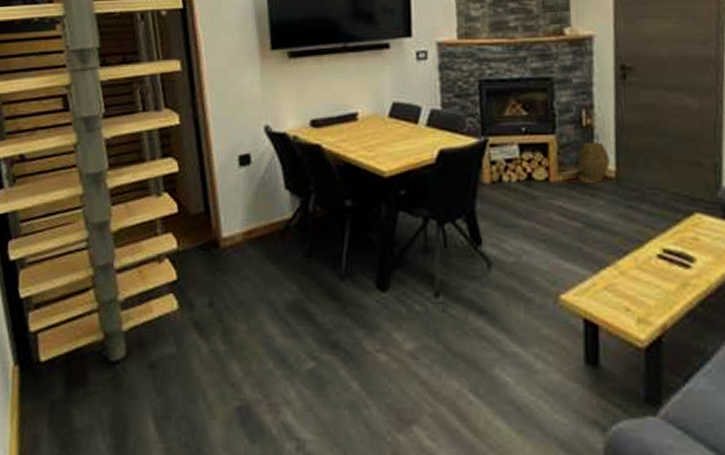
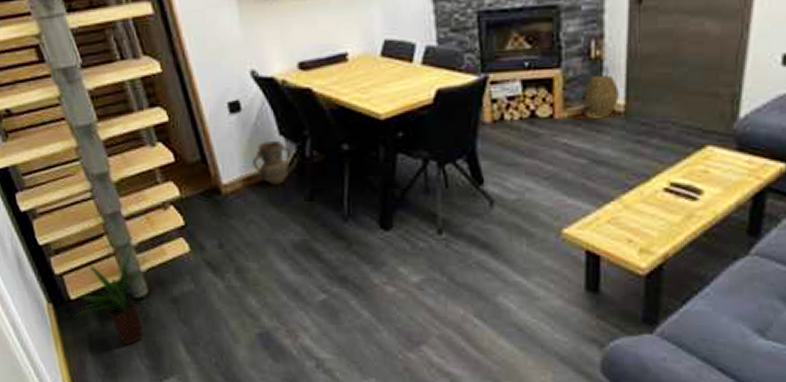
potted plant: none [38,311,132,419] -> present [73,254,153,346]
ceramic jug: none [255,195,295,241] -> present [253,141,292,186]

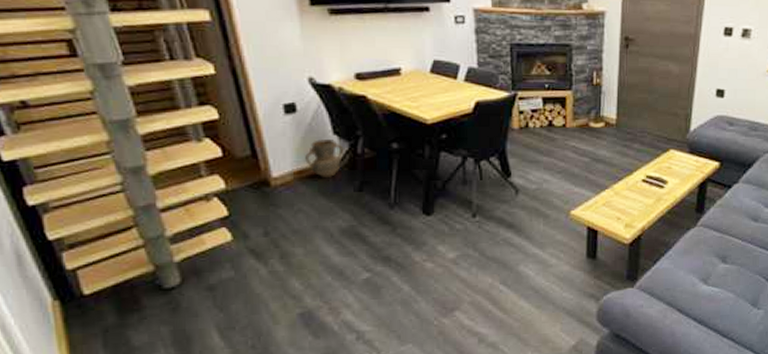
potted plant: present [73,254,153,346] -> none [85,245,187,338]
woven basket: present [585,74,619,118] -> none [589,96,612,128]

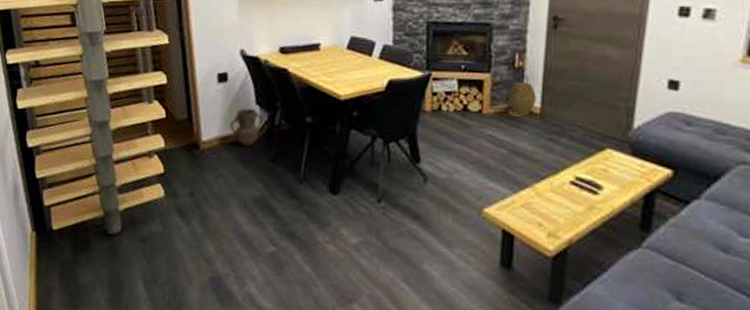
woven basket: none [589,96,612,128] -> present [508,81,536,117]

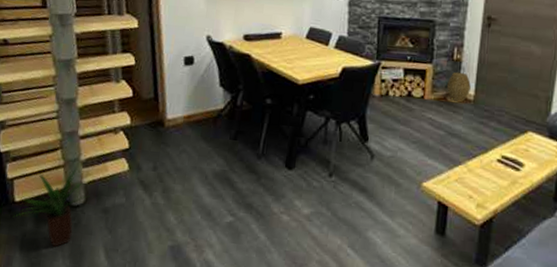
potted plant: none [51,194,127,278] -> present [12,167,90,247]
ceramic jug: present [230,108,264,147] -> none [194,89,227,125]

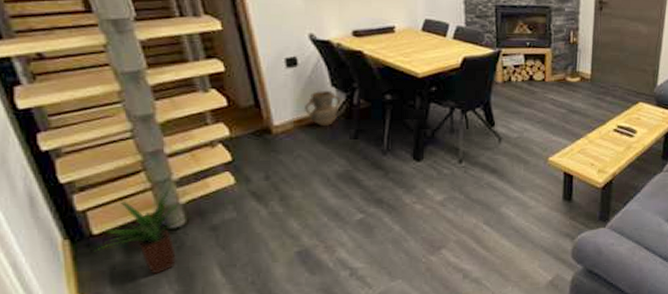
ceramic jug: none [194,89,227,125] -> present [305,91,341,127]
woven basket: present [447,71,471,103] -> none [566,54,587,82]

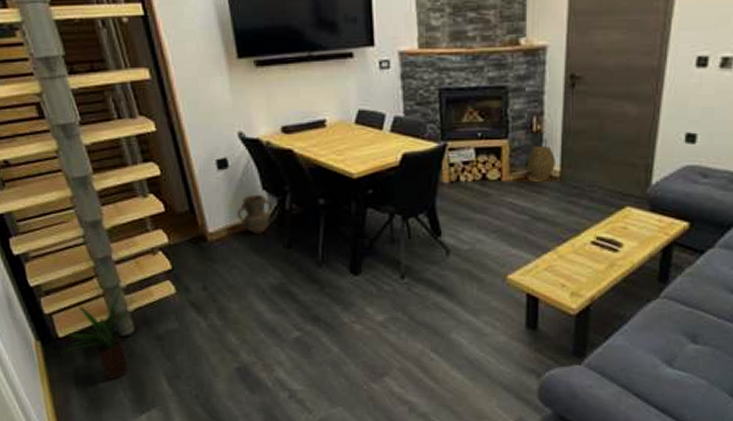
woven basket: none [566,54,587,82] -> present [528,145,555,181]

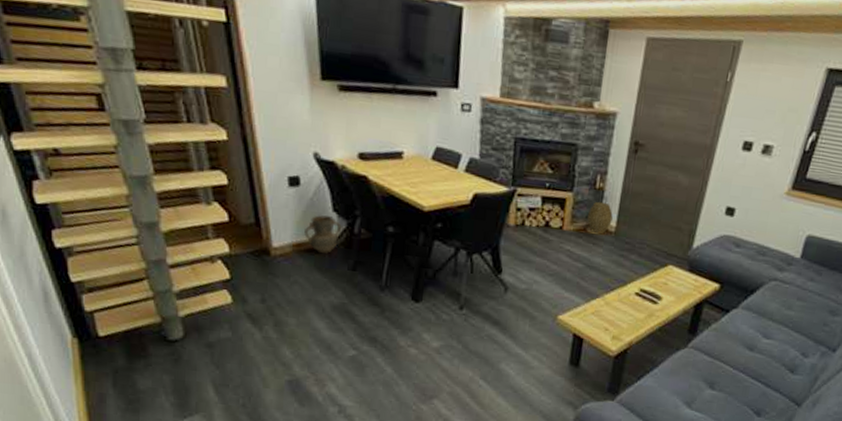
potted plant: present [60,295,139,380] -> none [99,299,190,384]

